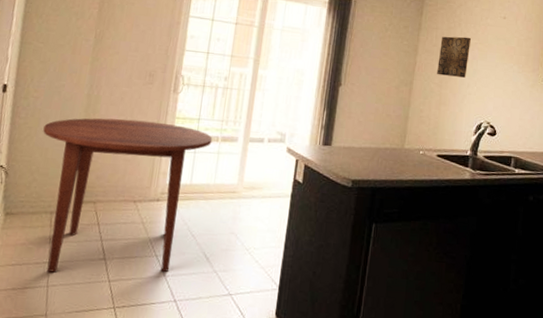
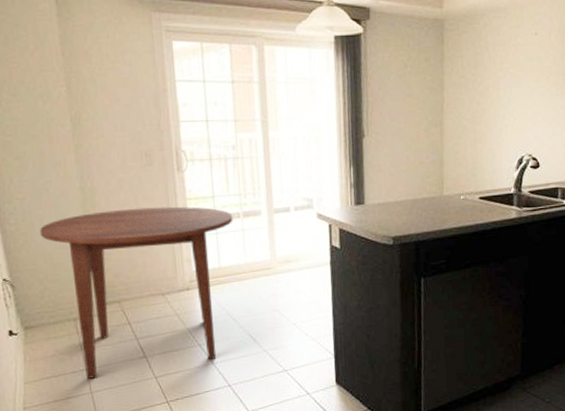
wall art: present [437,36,471,78] -> none [467,62,502,110]

